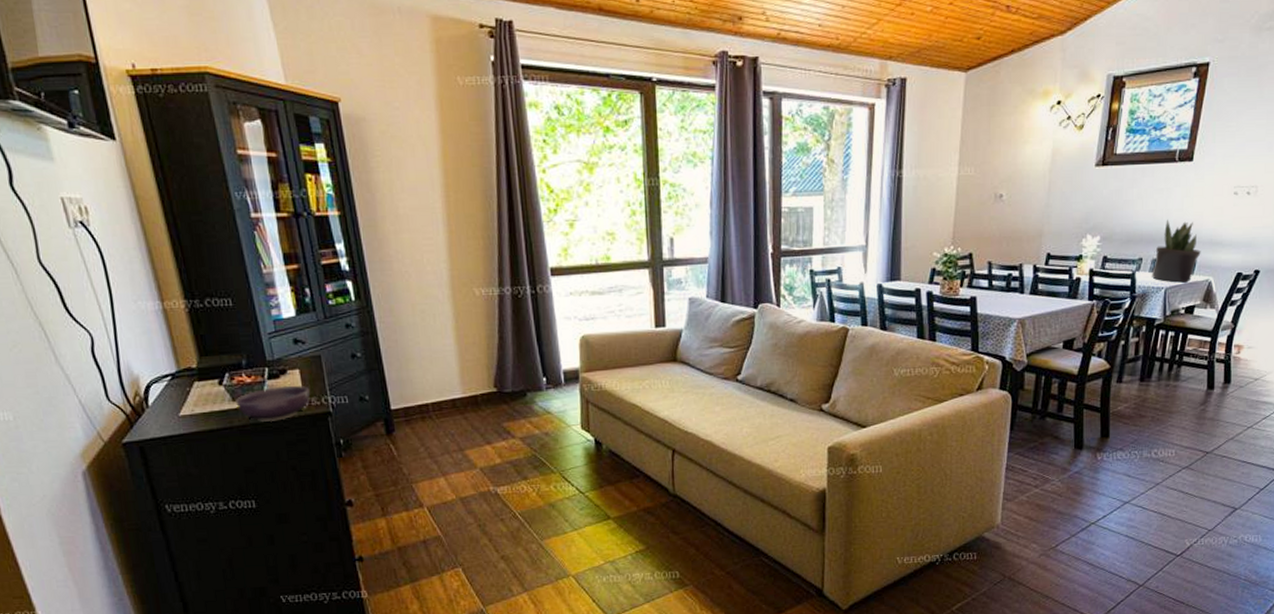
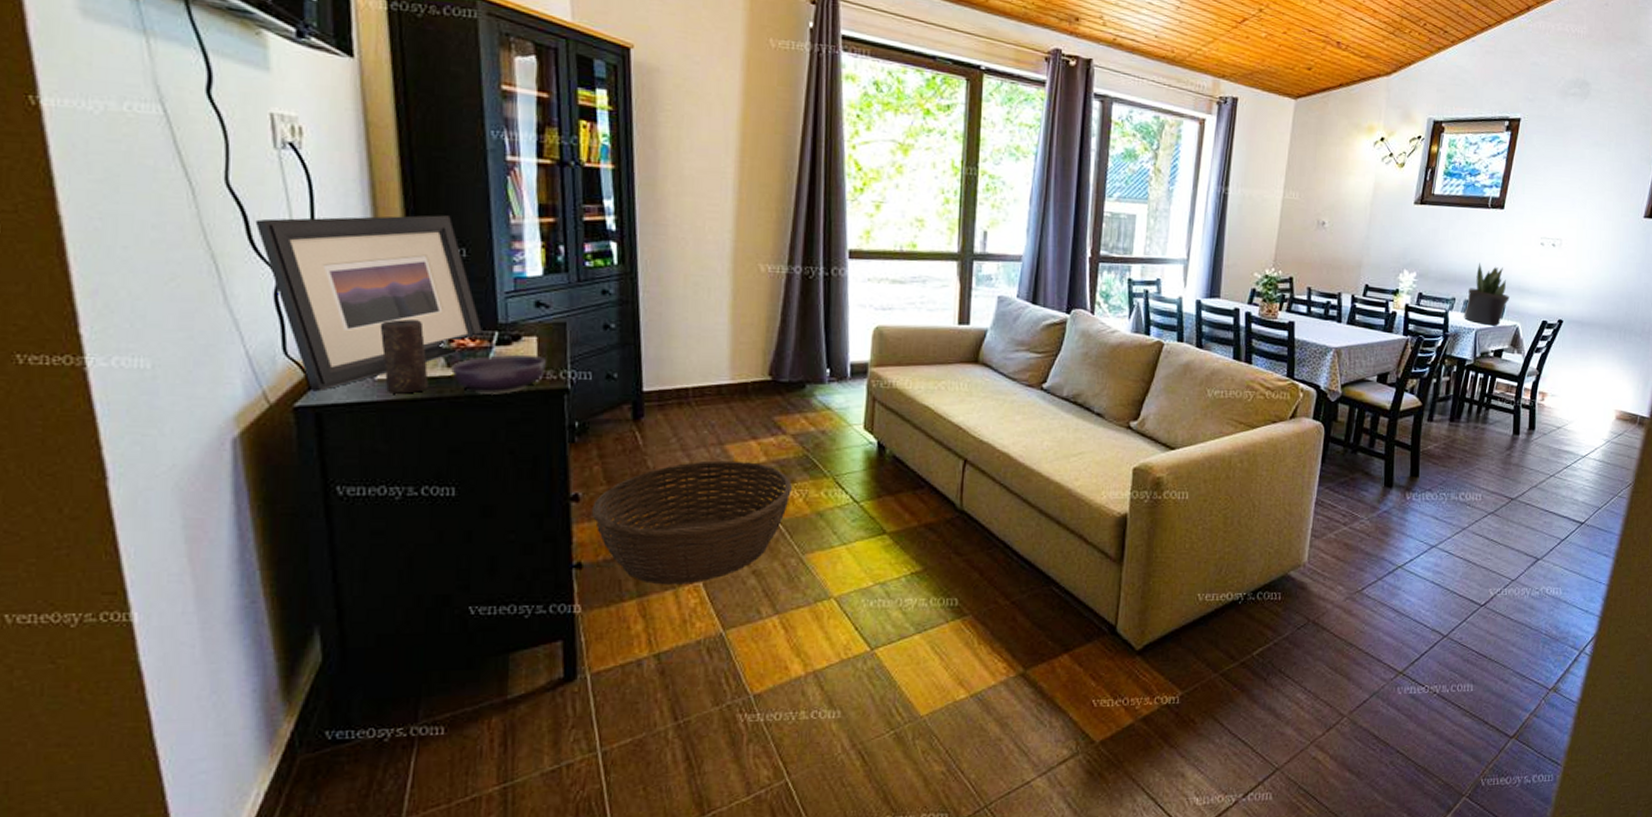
picture frame: none [66,271,258,429] -> present [255,215,485,392]
candle: none [175,363,221,427] -> present [379,319,429,394]
basket: none [363,463,527,572] -> present [591,460,793,585]

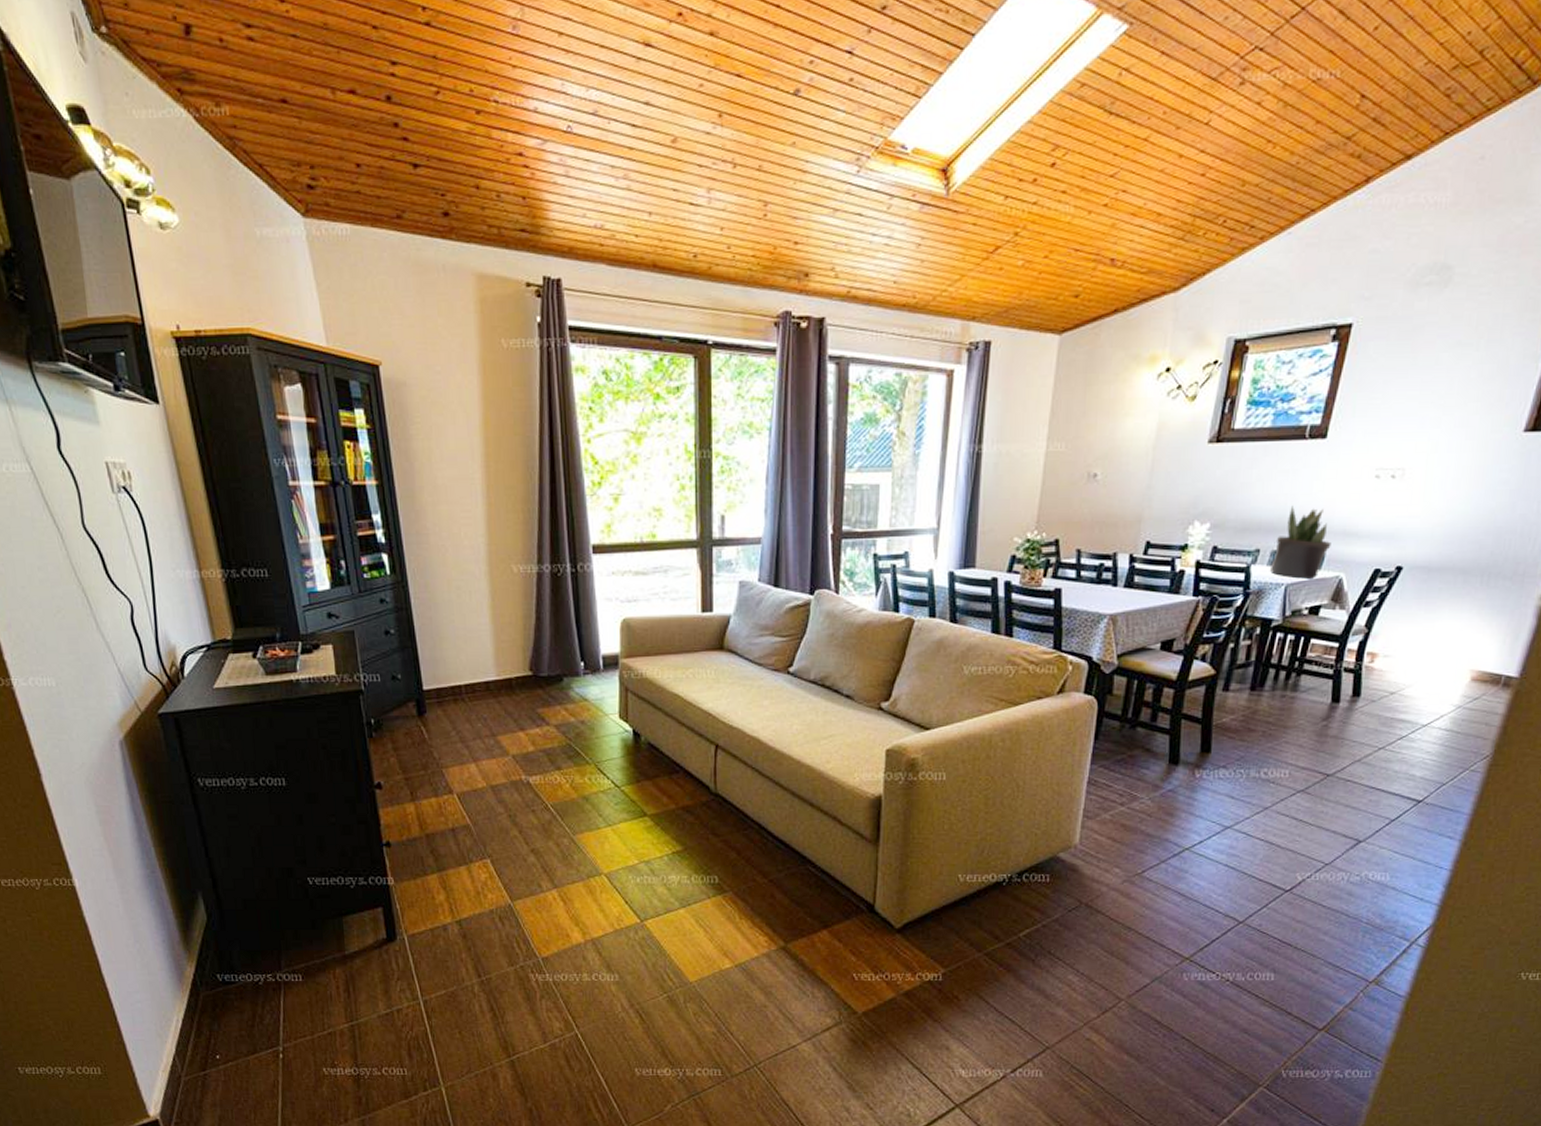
picture frame: present [255,215,485,392] -> none [108,540,292,700]
candle: present [379,319,429,394] -> none [211,635,254,700]
bowl: present [451,354,546,395] -> none [269,661,342,697]
basket: present [591,460,793,585] -> none [392,750,560,861]

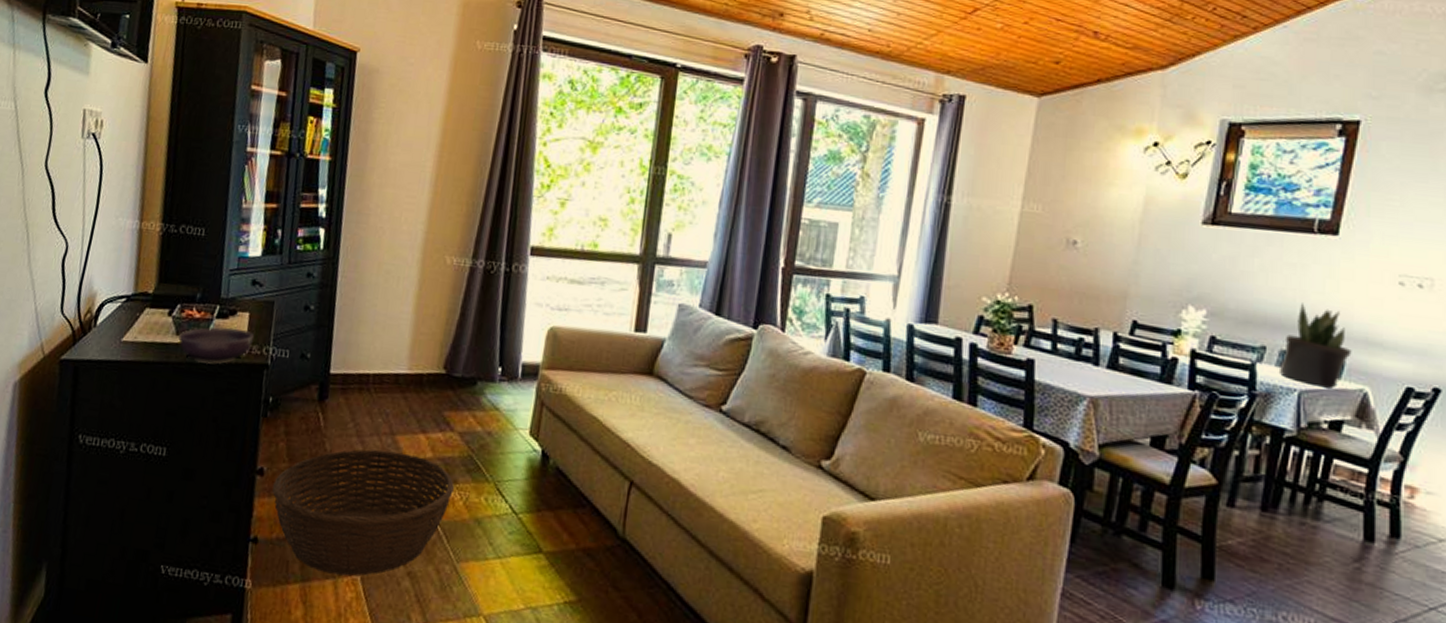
bowl: none [269,661,342,697] -> present [178,327,254,364]
basket: none [392,750,560,861] -> present [272,449,455,576]

